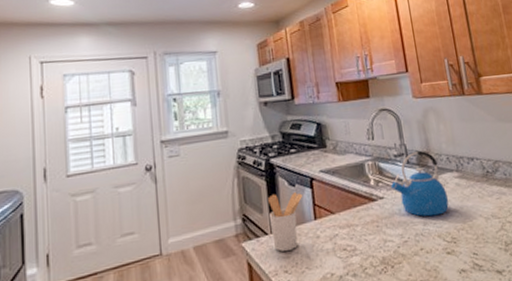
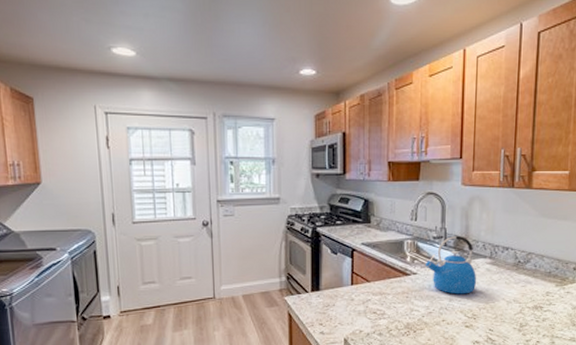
utensil holder: present [268,192,303,252] -> none [310,259,344,308]

